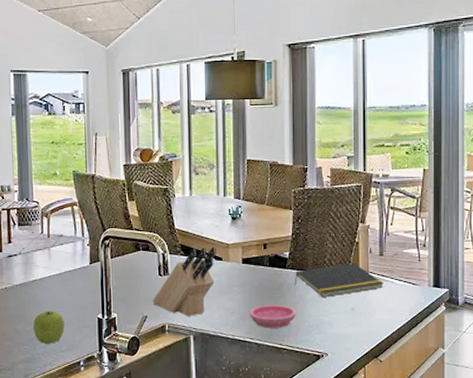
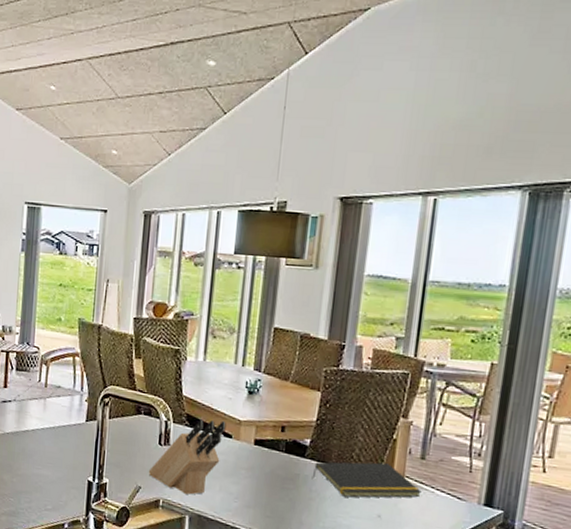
fruit: present [33,311,65,344] -> none [19,465,53,500]
saucer: present [250,304,296,328] -> none [256,495,310,524]

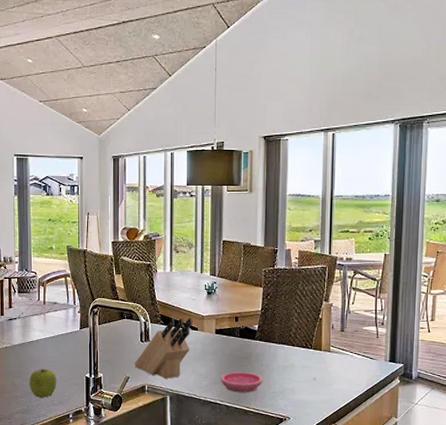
fruit: none [19,465,53,500] -> present [29,369,56,398]
saucer: none [256,495,310,524] -> present [221,371,262,393]
notepad: present [312,462,422,498] -> none [262,337,344,367]

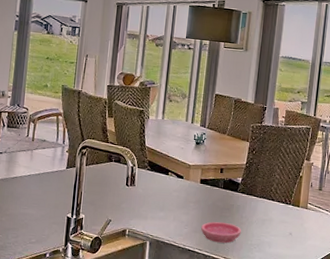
fruit: present [29,369,56,398] -> none [8,205,37,235]
knife block: present [134,317,193,379] -> none [117,165,179,224]

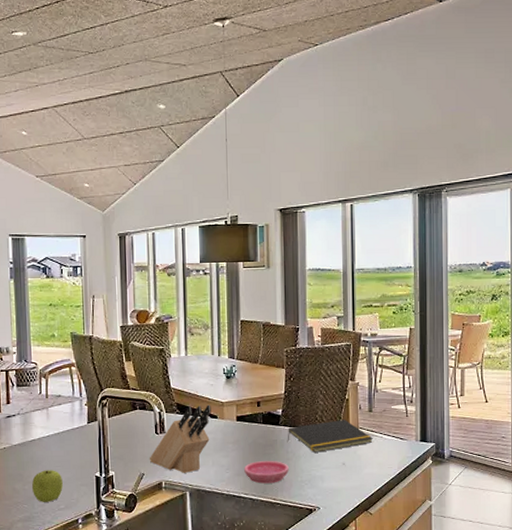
fruit: none [8,205,37,235] -> present [31,470,63,502]
knife block: none [117,165,179,224] -> present [149,404,211,473]
notepad: none [243,194,320,221] -> present [287,420,373,453]

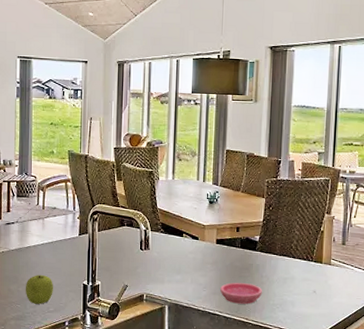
knife block: present [149,404,211,473] -> none [133,226,193,288]
notepad: present [287,420,373,453] -> none [262,250,344,279]

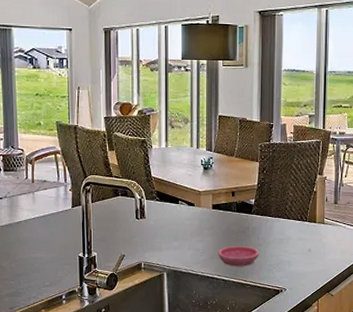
fruit: present [25,275,53,304] -> none [18,250,48,279]

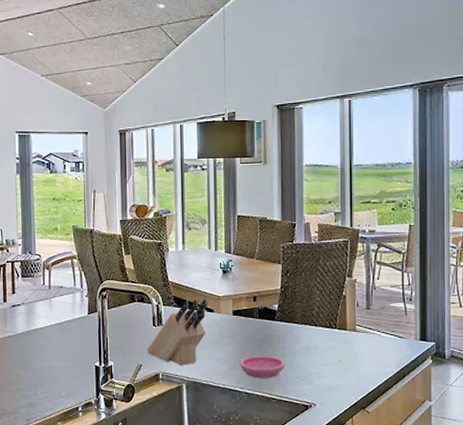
knife block: none [129,193,189,255] -> present [146,298,208,365]

